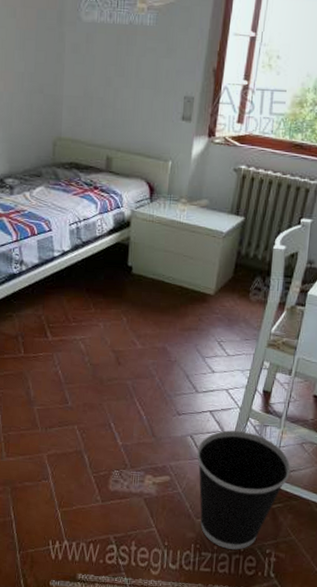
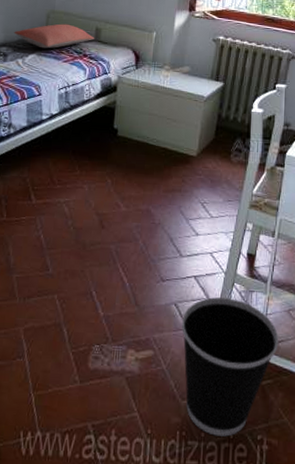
pillow: none [18,152,106,181] -> present [13,23,95,49]

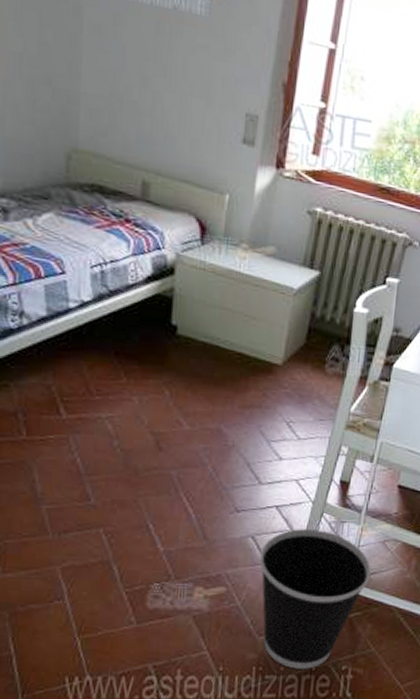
pillow: present [13,23,95,49] -> none [16,170,141,207]

